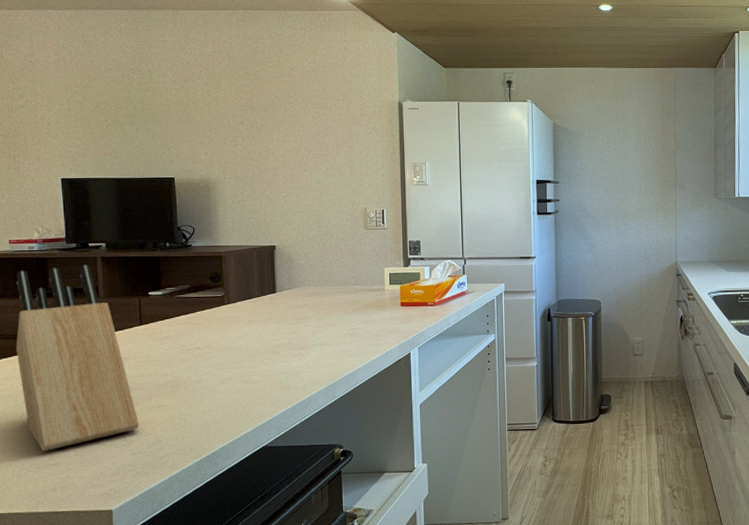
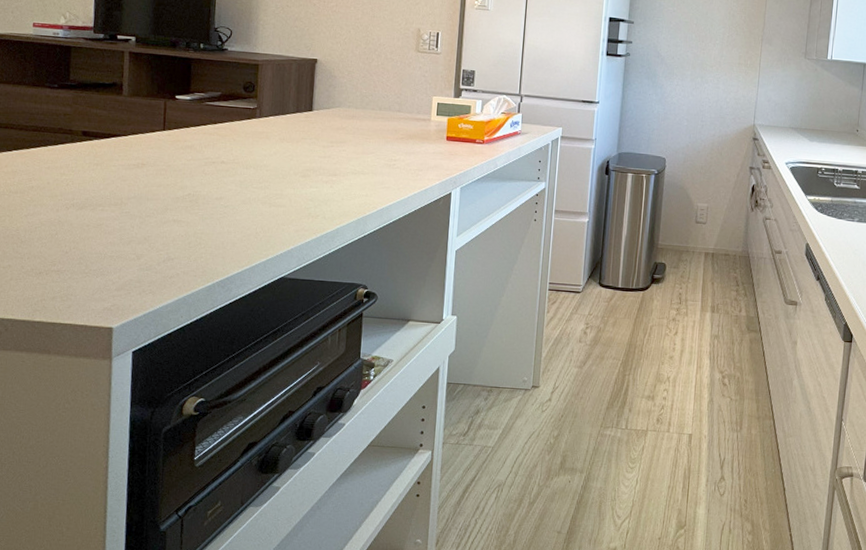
knife block: present [15,264,140,452] -> none [28,57,152,257]

